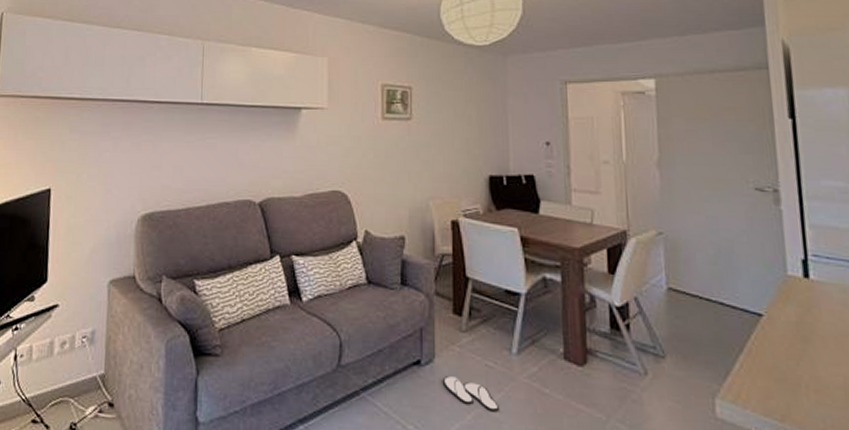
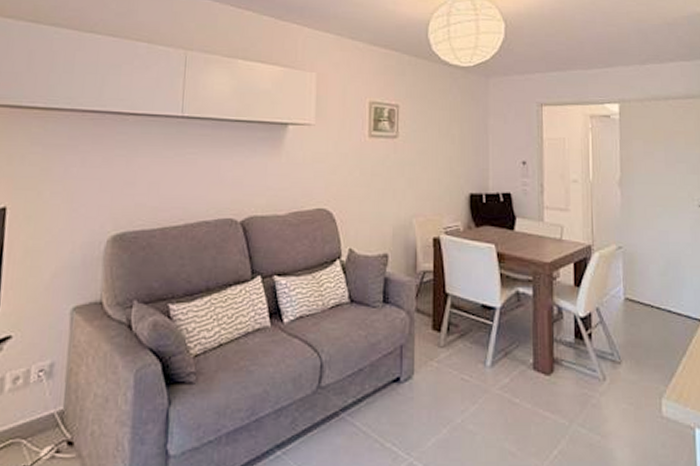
slippers: present [443,376,499,412] -> none [421,392,473,424]

